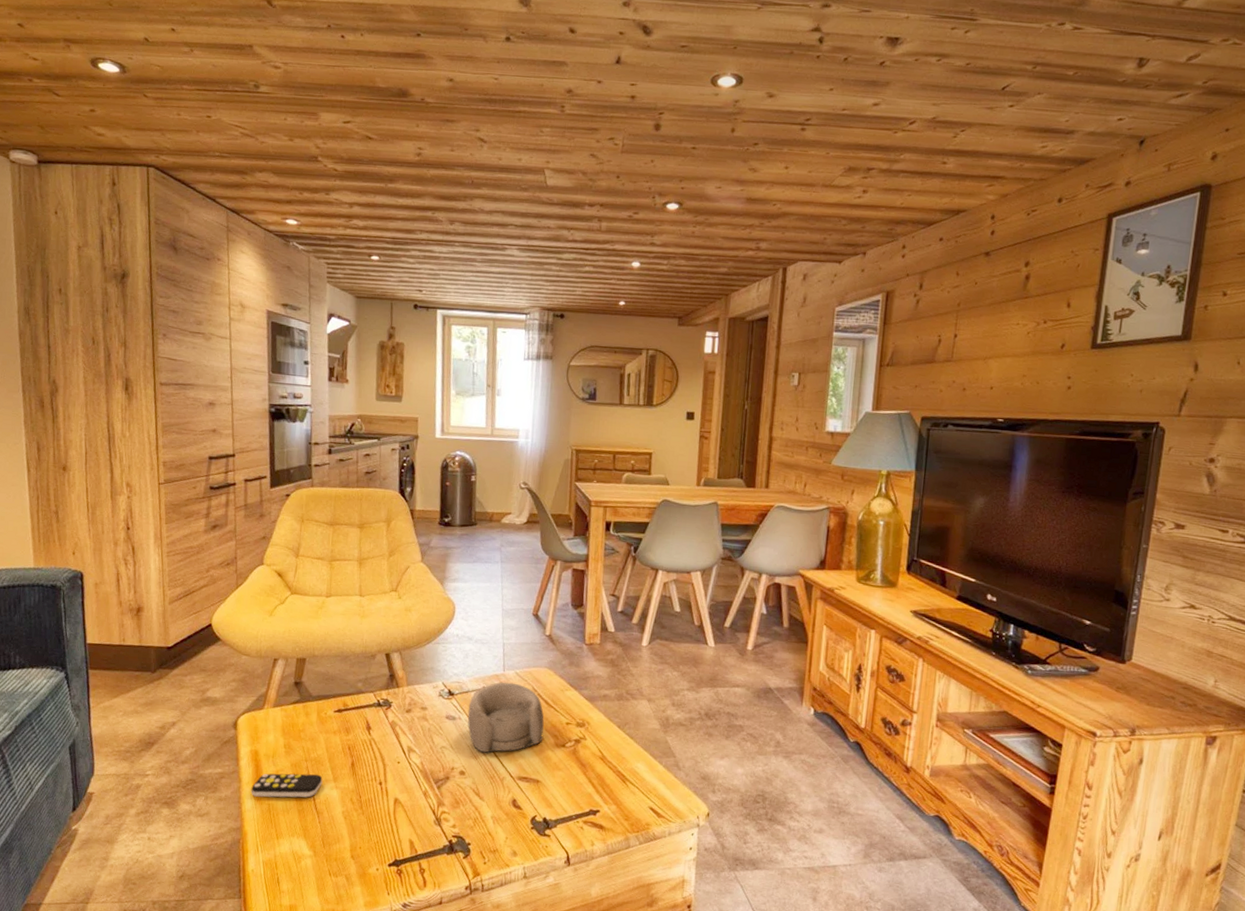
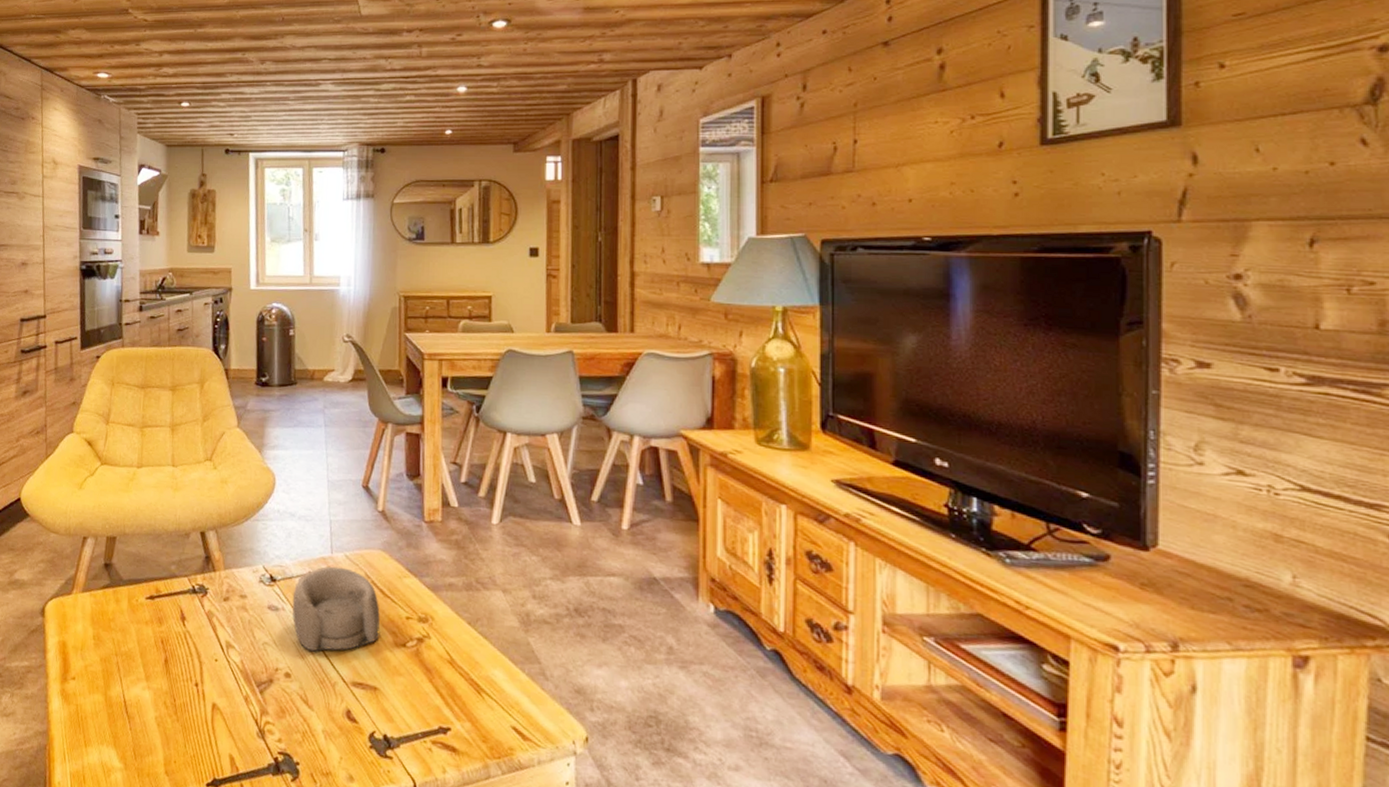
remote control: present [251,773,323,798] -> none [58,668,134,699]

